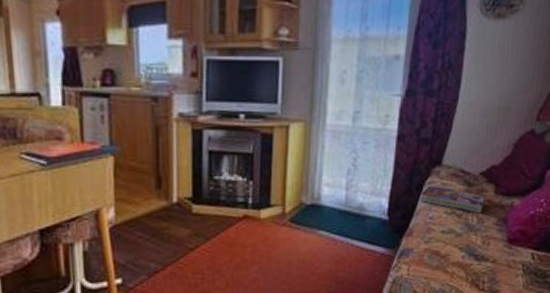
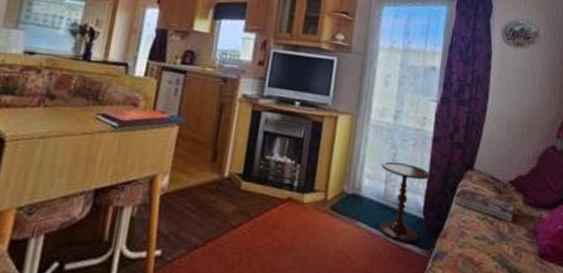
side table: none [341,166,394,245] -> present [379,161,430,243]

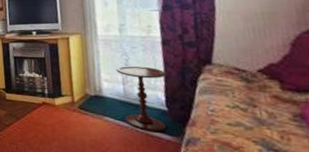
textbook: present [454,188,515,223] -> none [196,81,272,109]

